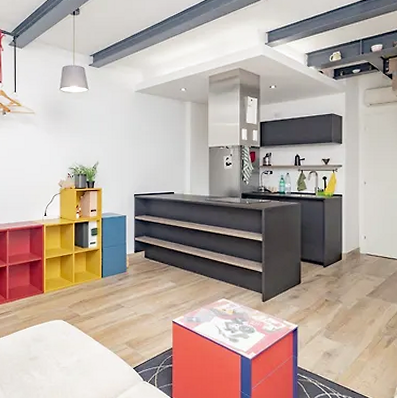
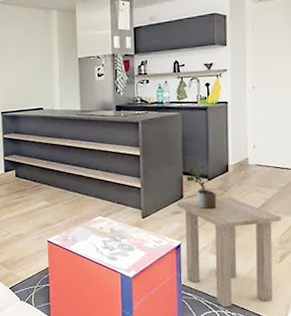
side table: none [295,283,389,390] -> present [177,197,282,308]
potted plant: none [304,253,331,295] -> present [186,166,217,210]

